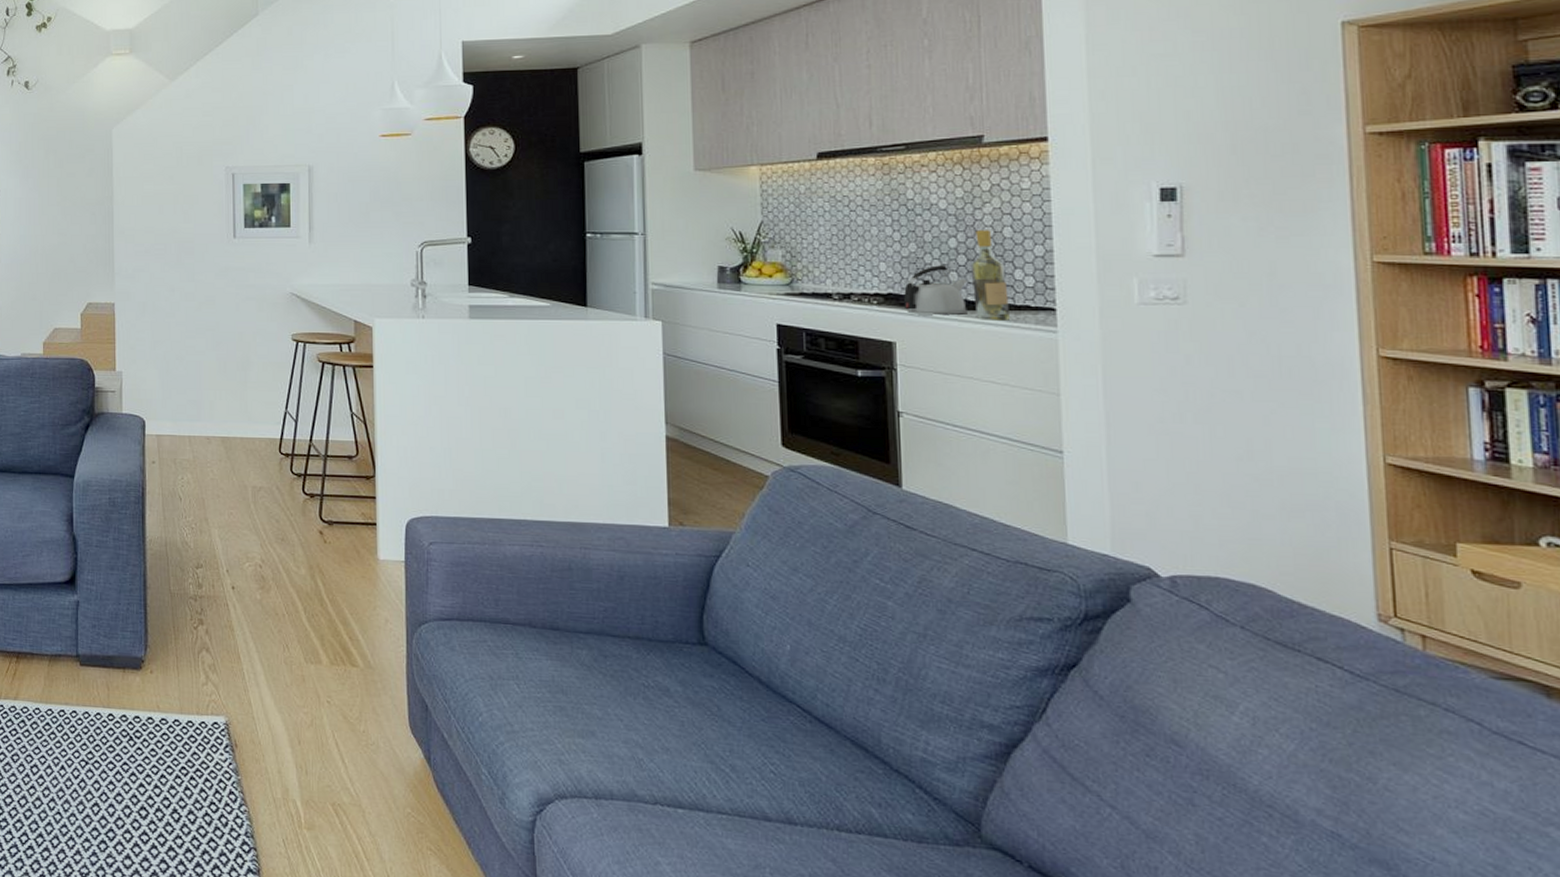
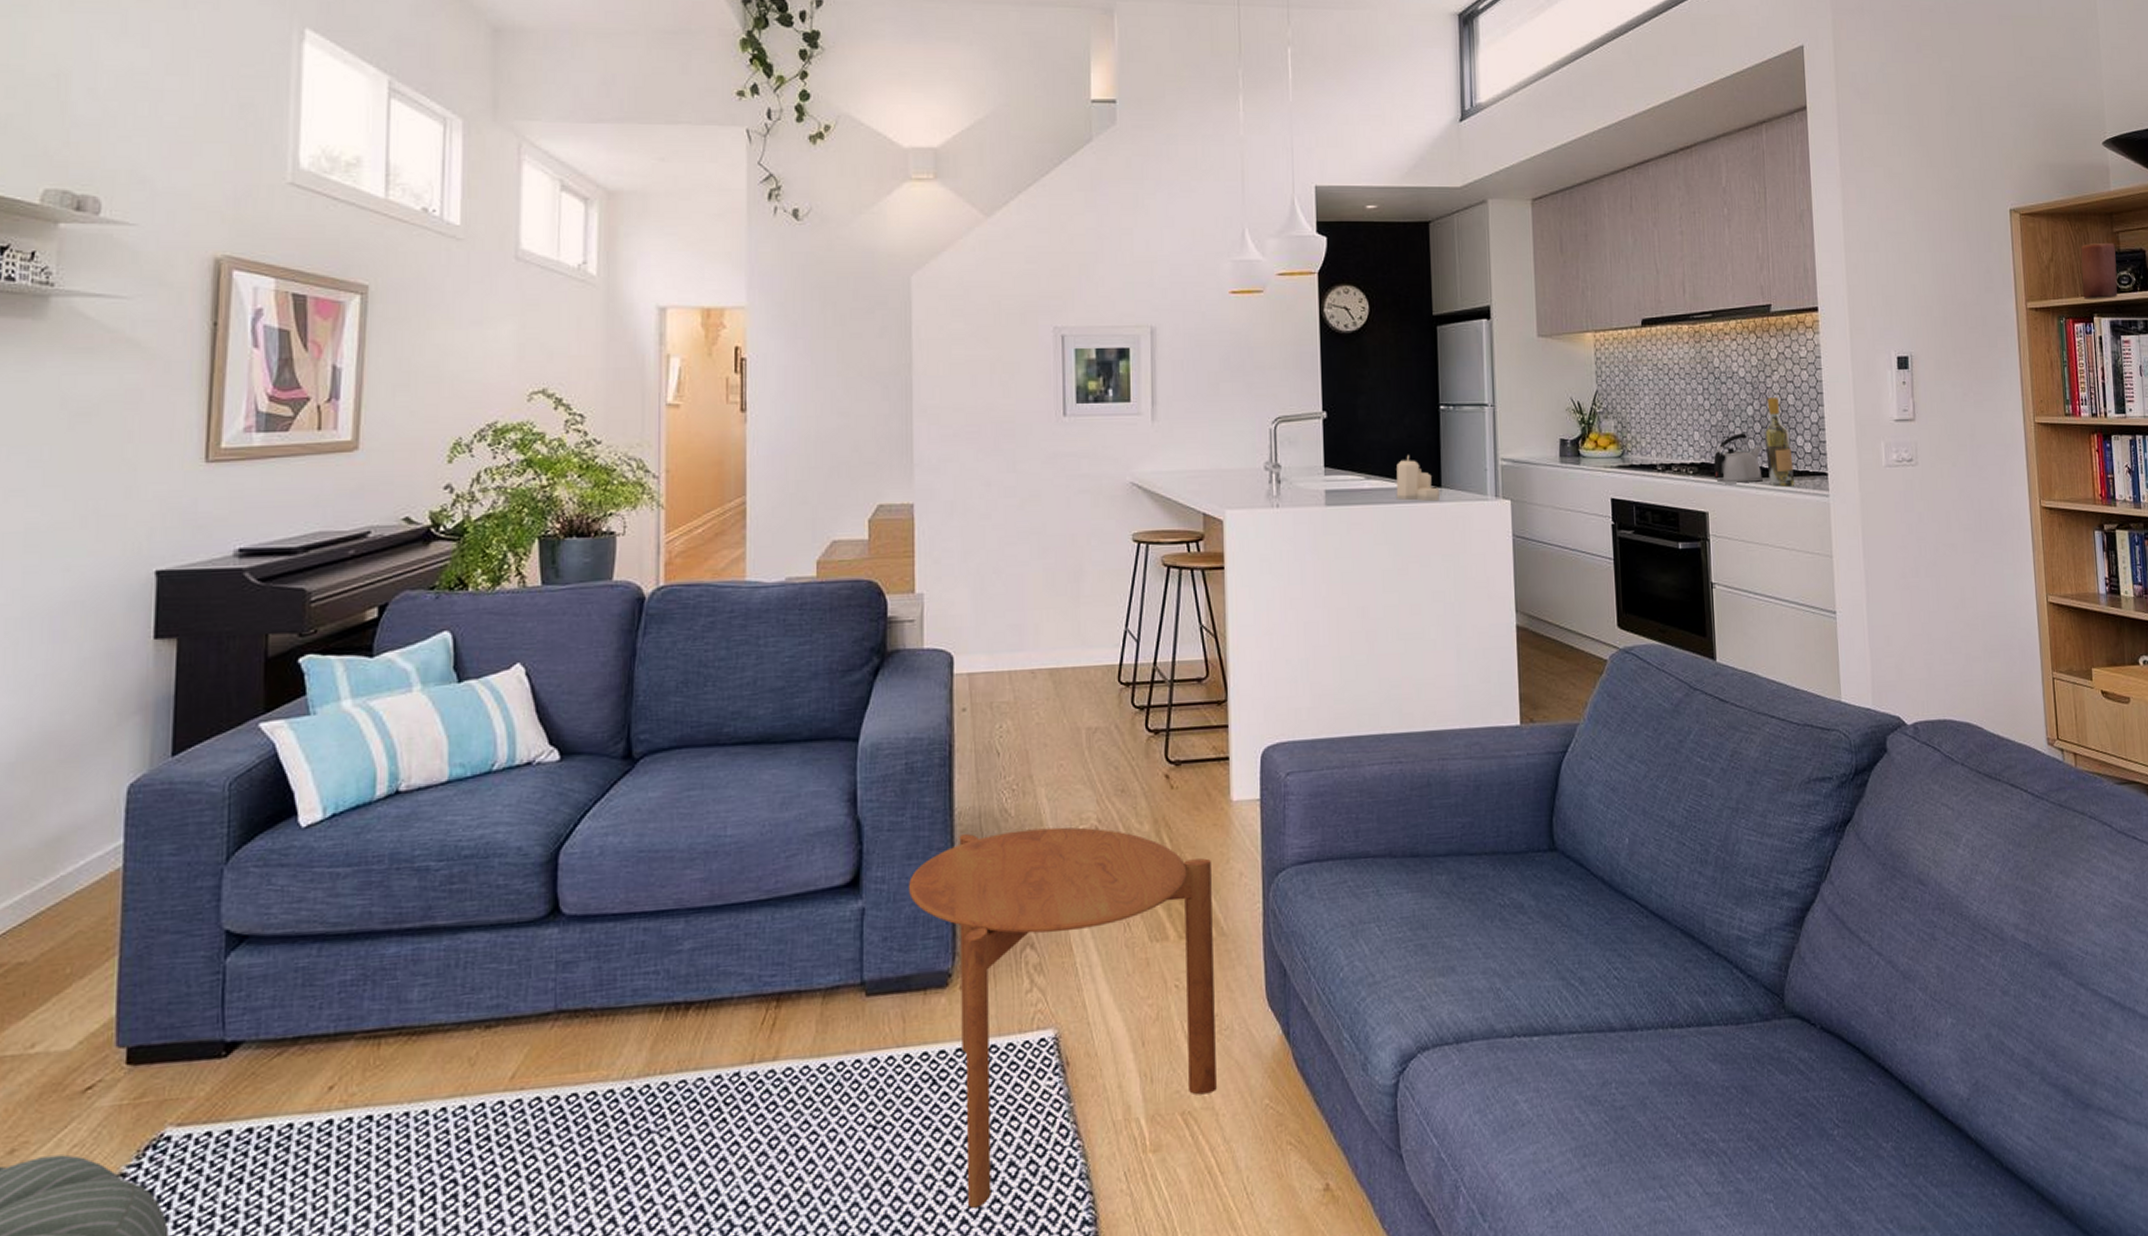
side table: none [112,557,363,839] -> present [909,827,1217,1208]
candle: none [540,276,585,320] -> present [1396,454,1439,502]
candle: none [1459,53,1522,121] -> present [2081,242,2118,299]

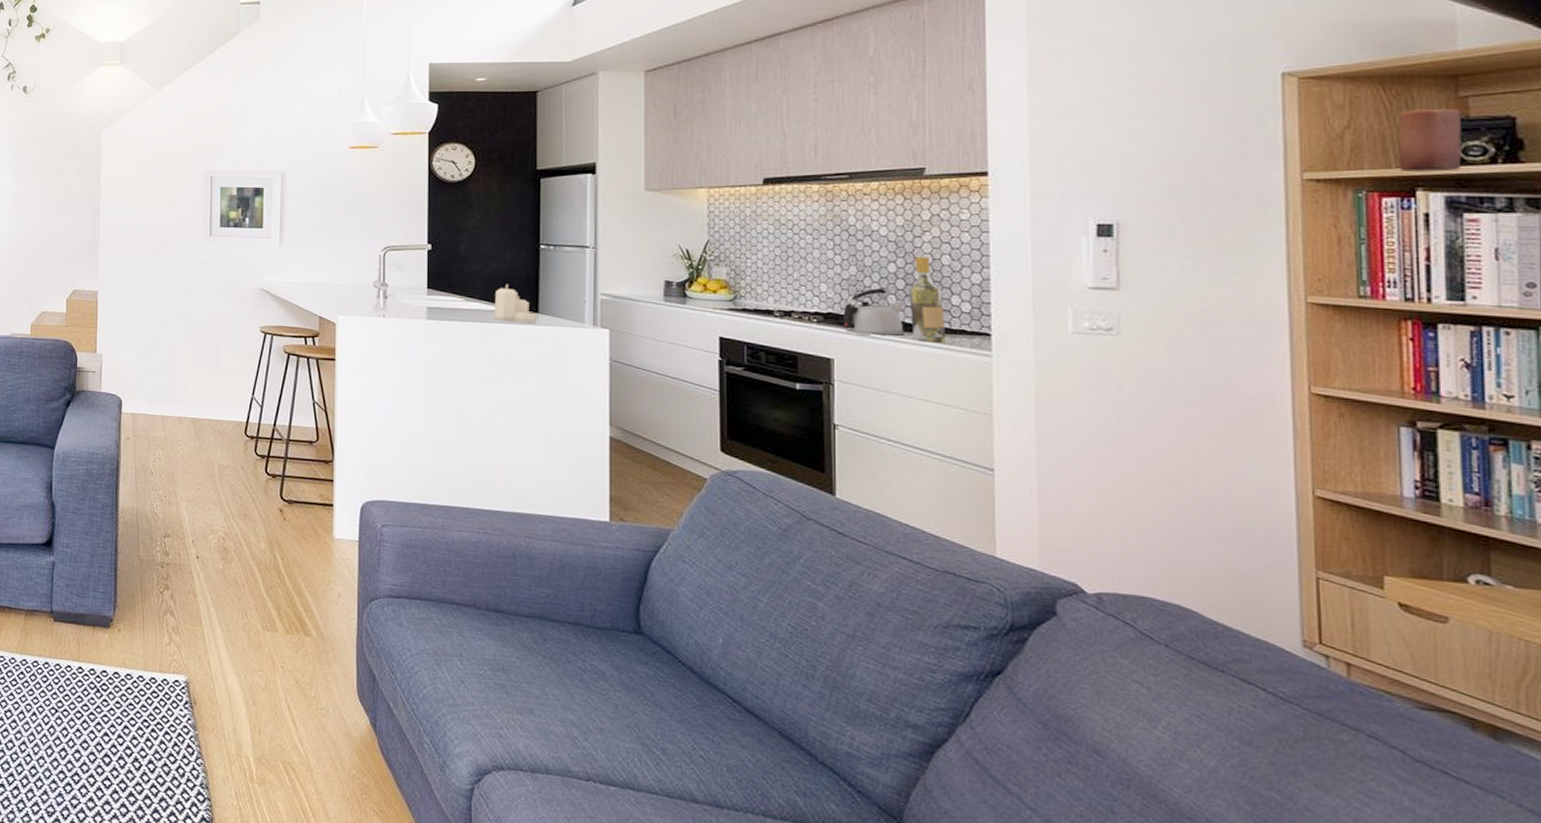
side table: present [909,827,1217,1208] -> none [85,525,315,785]

